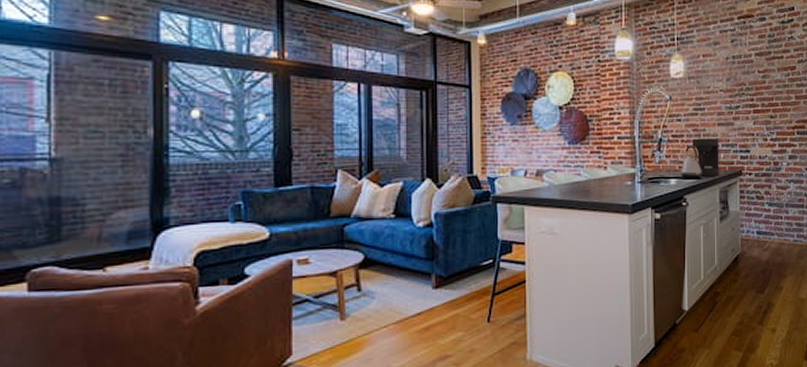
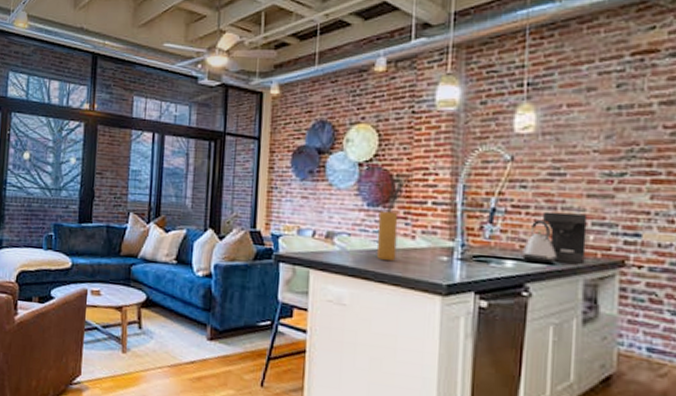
vase: none [574,113,601,191] -> present [375,172,412,262]

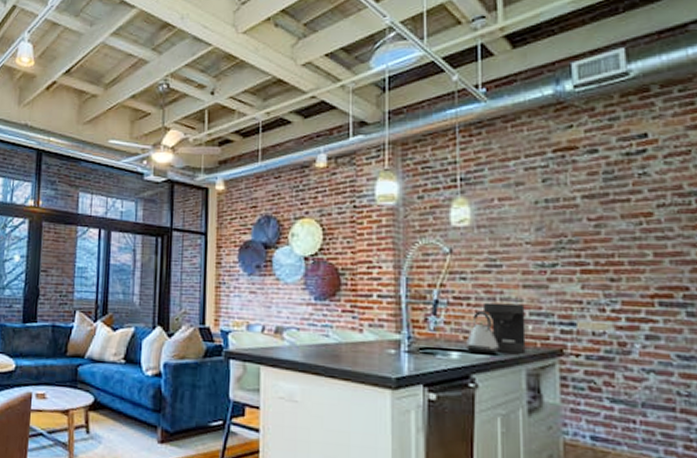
vase: present [375,172,412,262] -> none [322,266,356,356]

